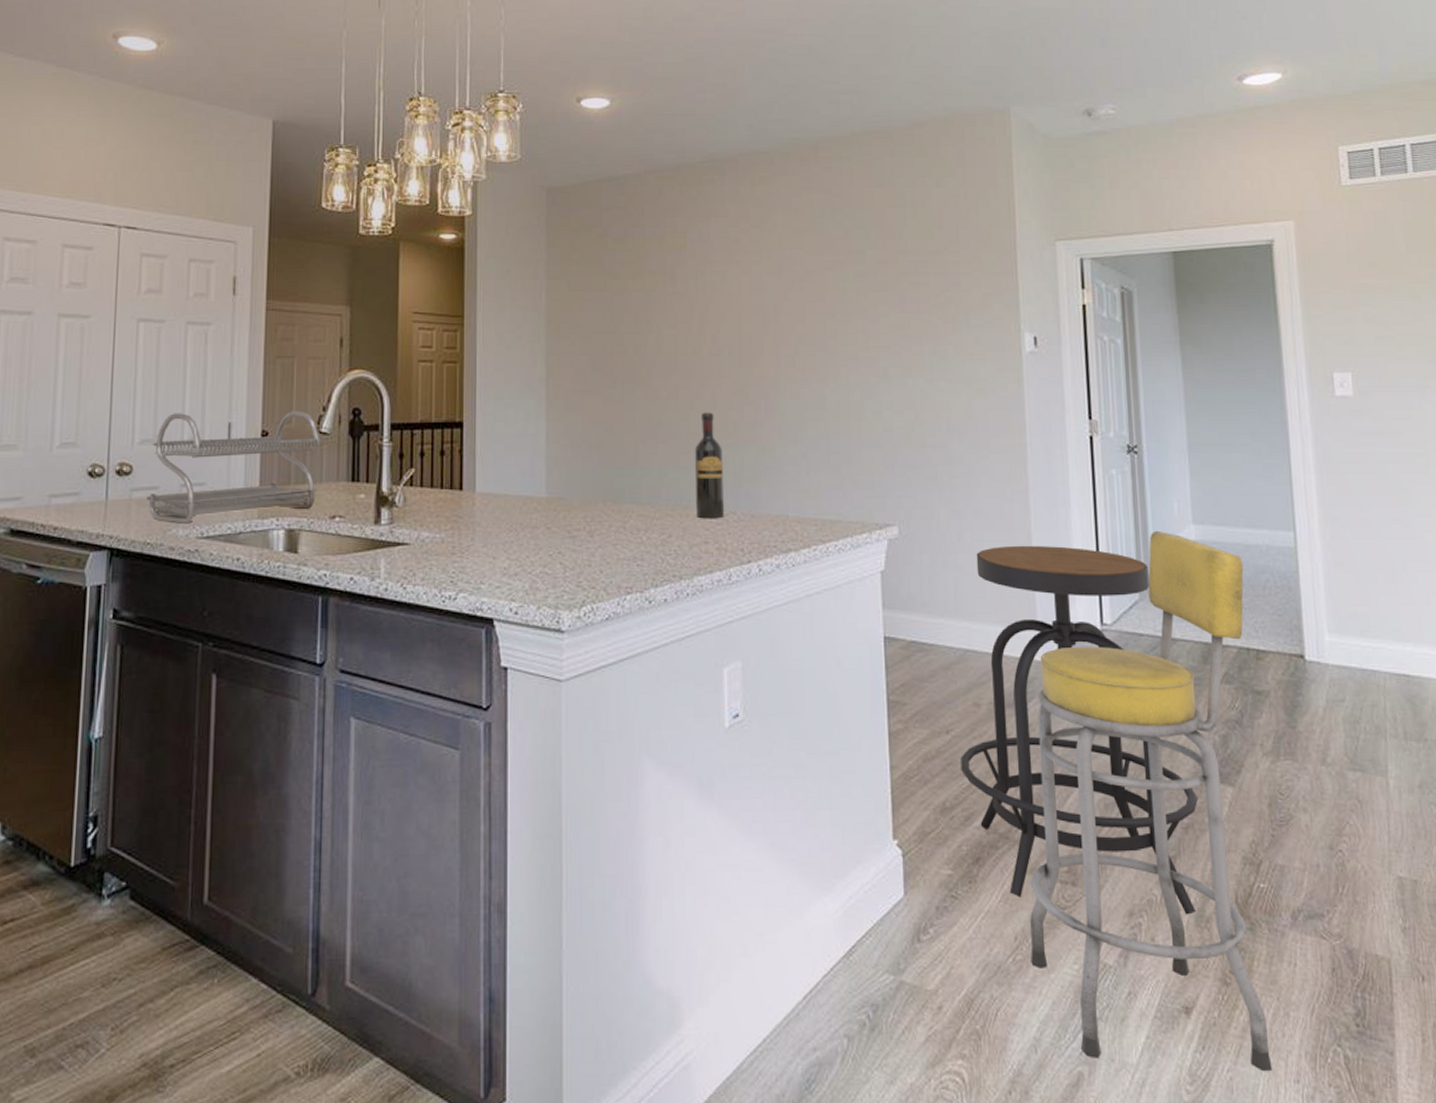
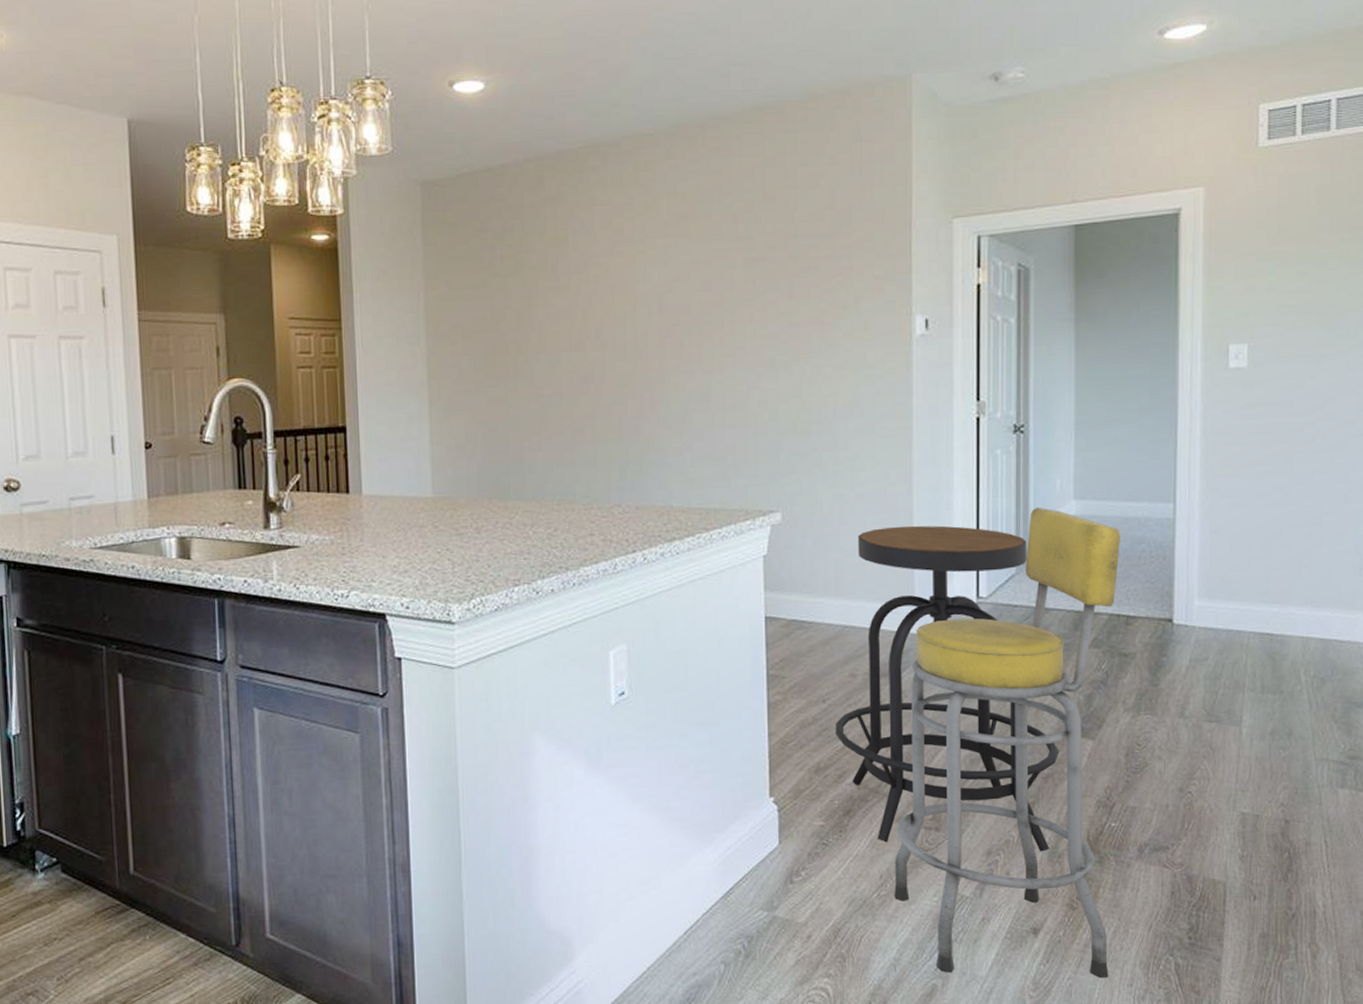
dish rack: present [147,410,322,524] -> none [37,421,206,536]
wine bottle: present [694,412,725,519] -> none [579,408,610,512]

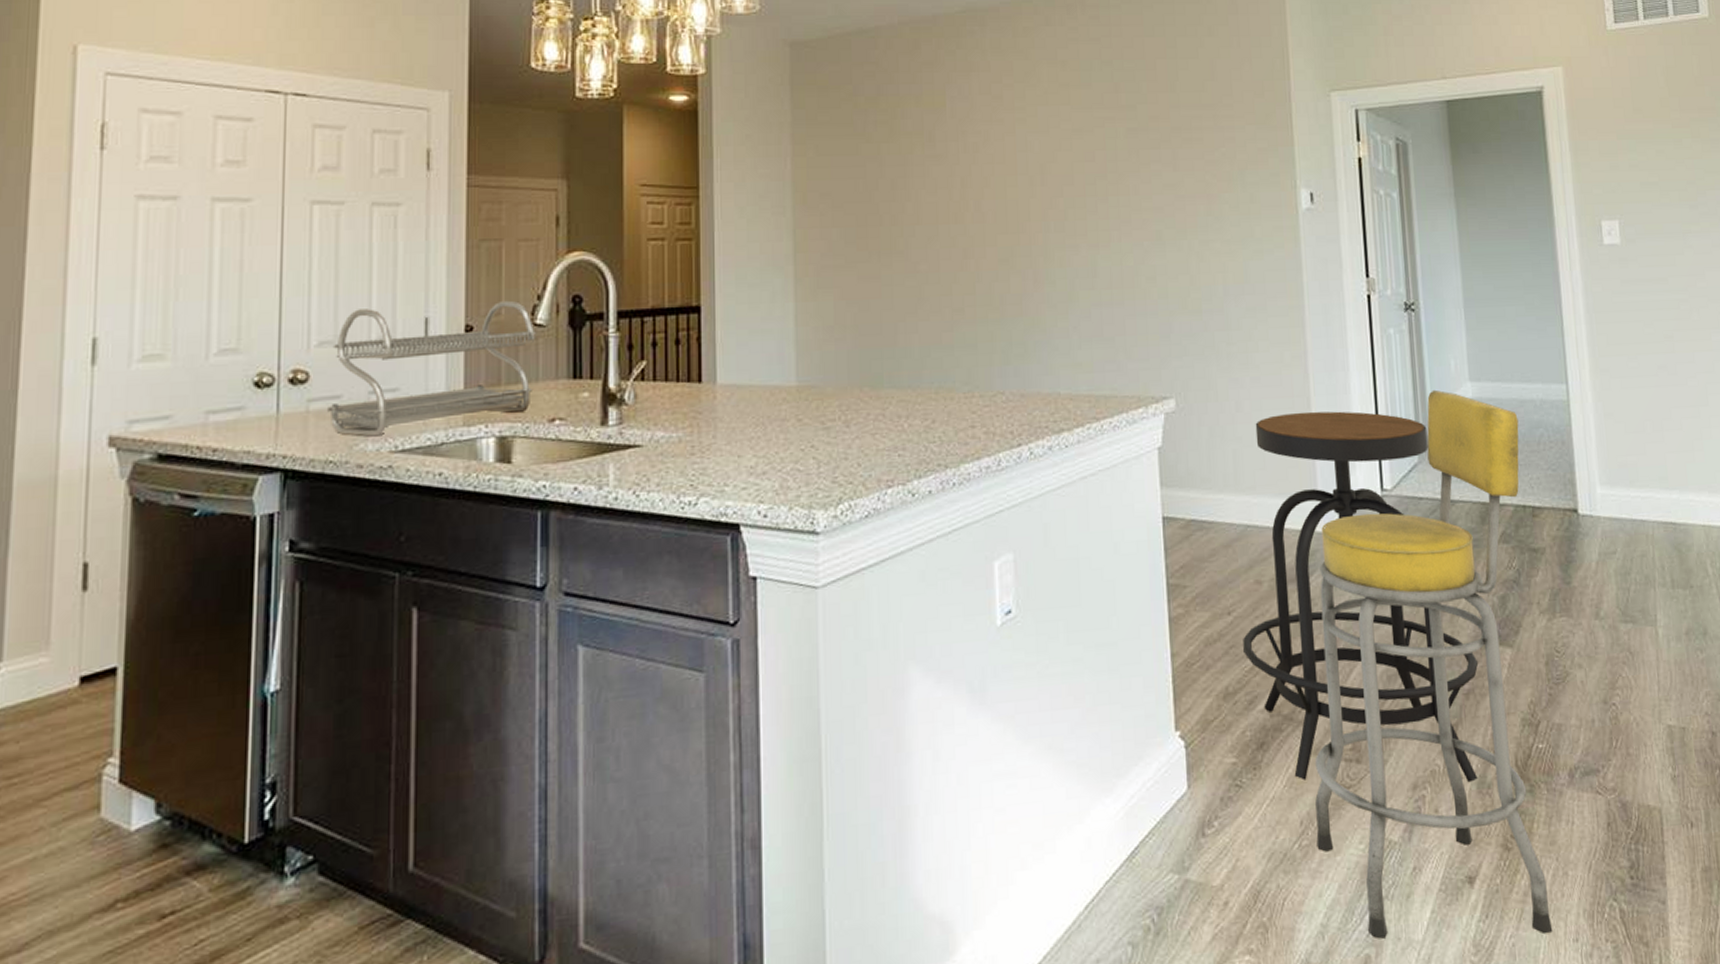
dish rack: none [37,421,206,536] -> present [328,300,537,437]

